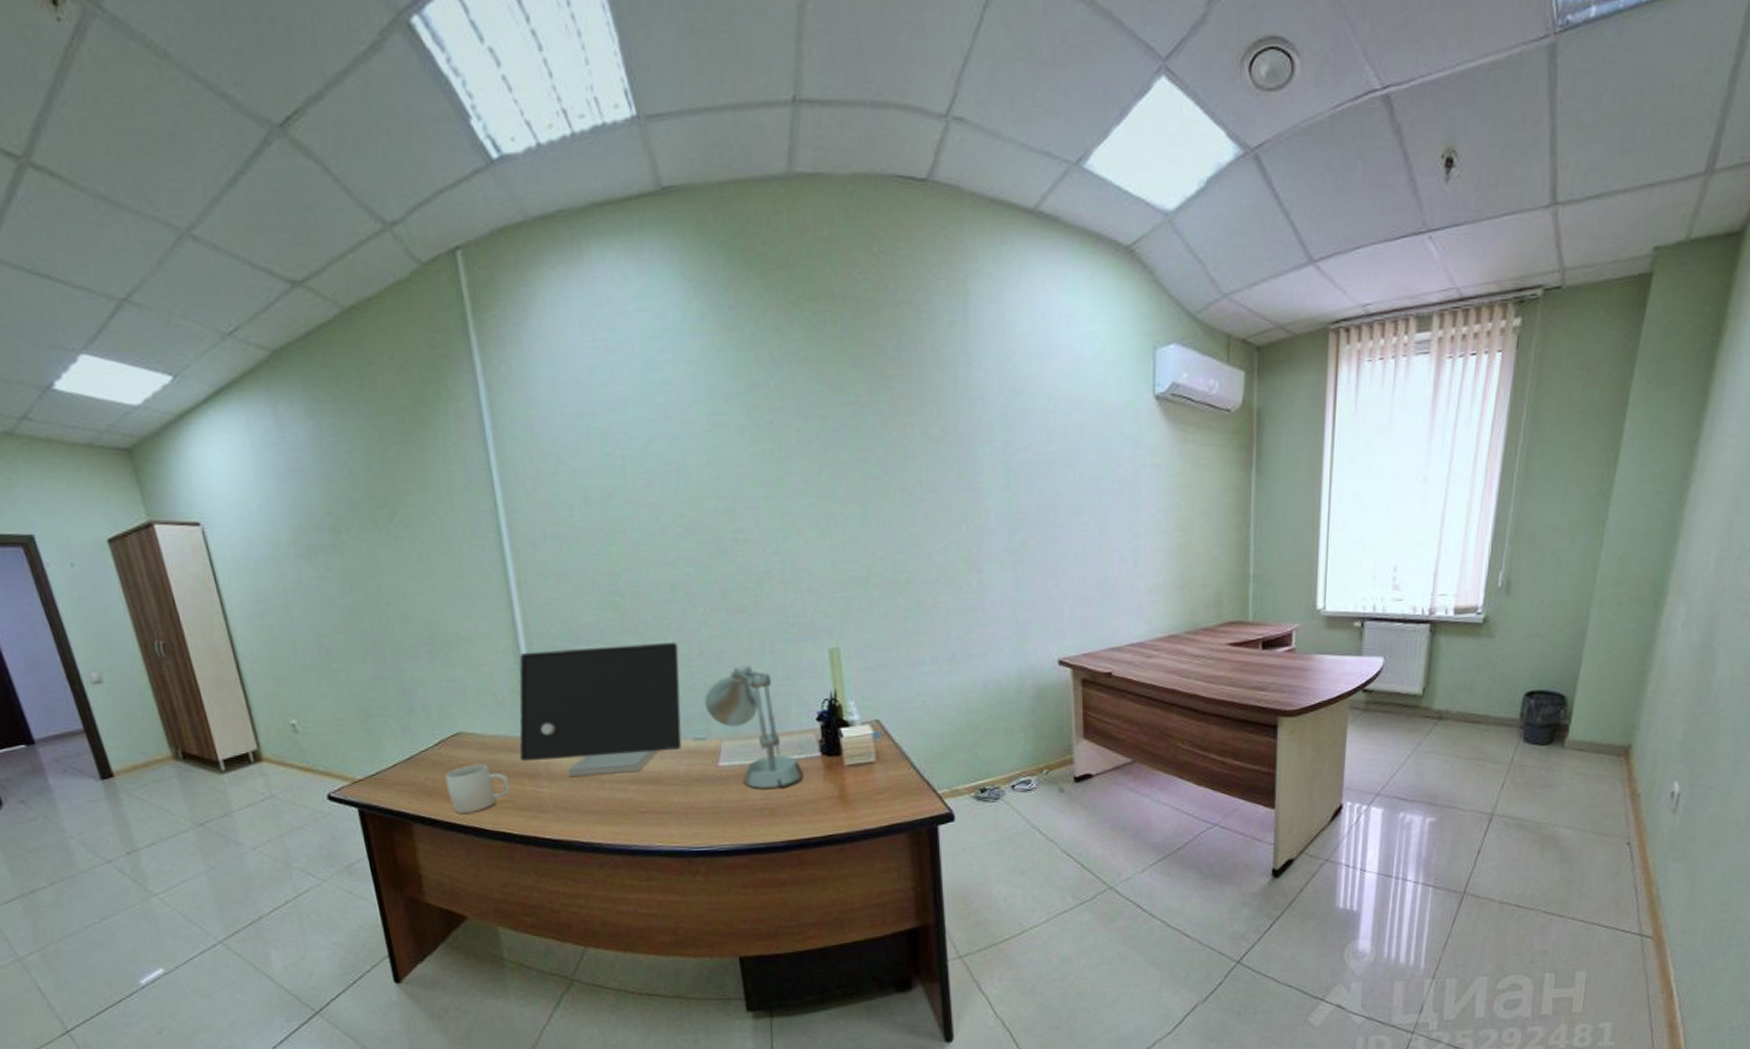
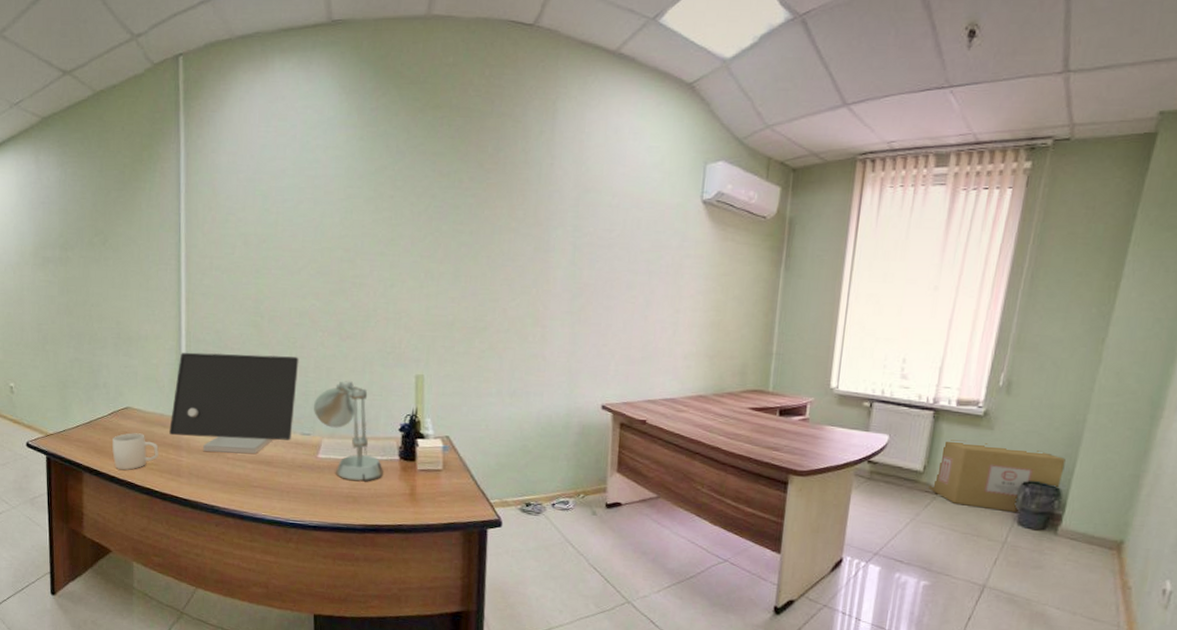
cardboard box: none [1429,654,1570,729] -> present [928,440,1066,514]

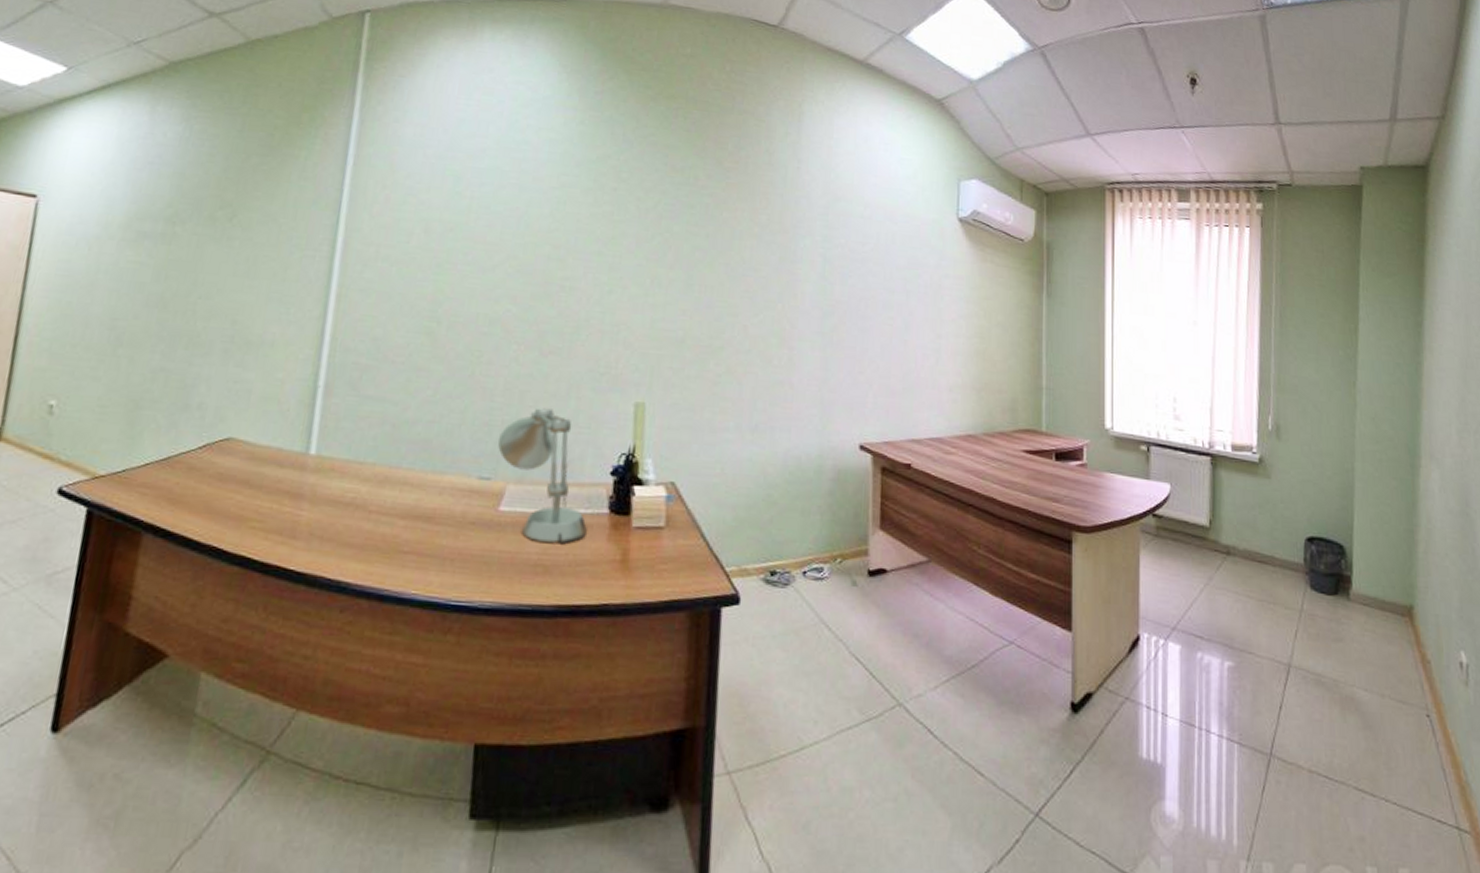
mug: present [112,433,159,471] -> none [194,474,268,531]
computer monitor: present [169,352,299,455] -> none [287,364,484,507]
cardboard box: present [928,440,1066,514] -> none [1217,489,1344,575]

